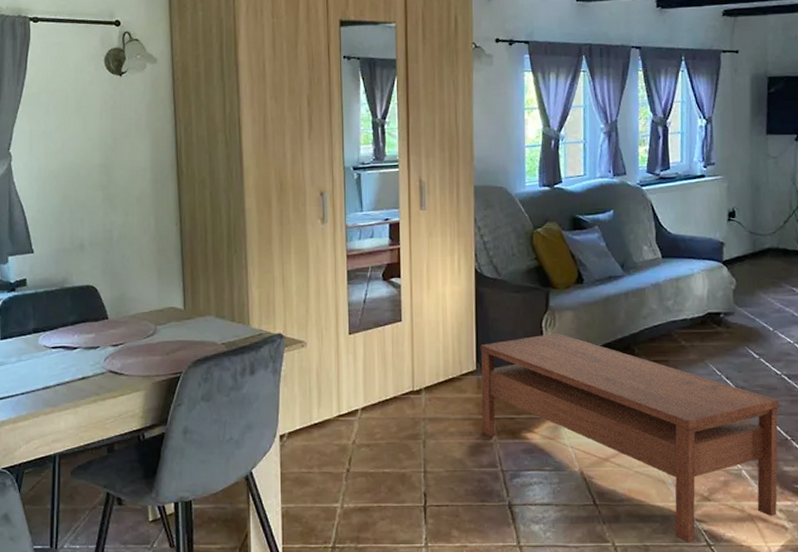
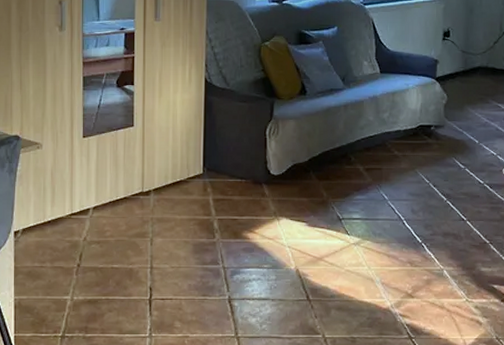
coffee table: present [480,332,779,543] -> none [206,140,481,336]

